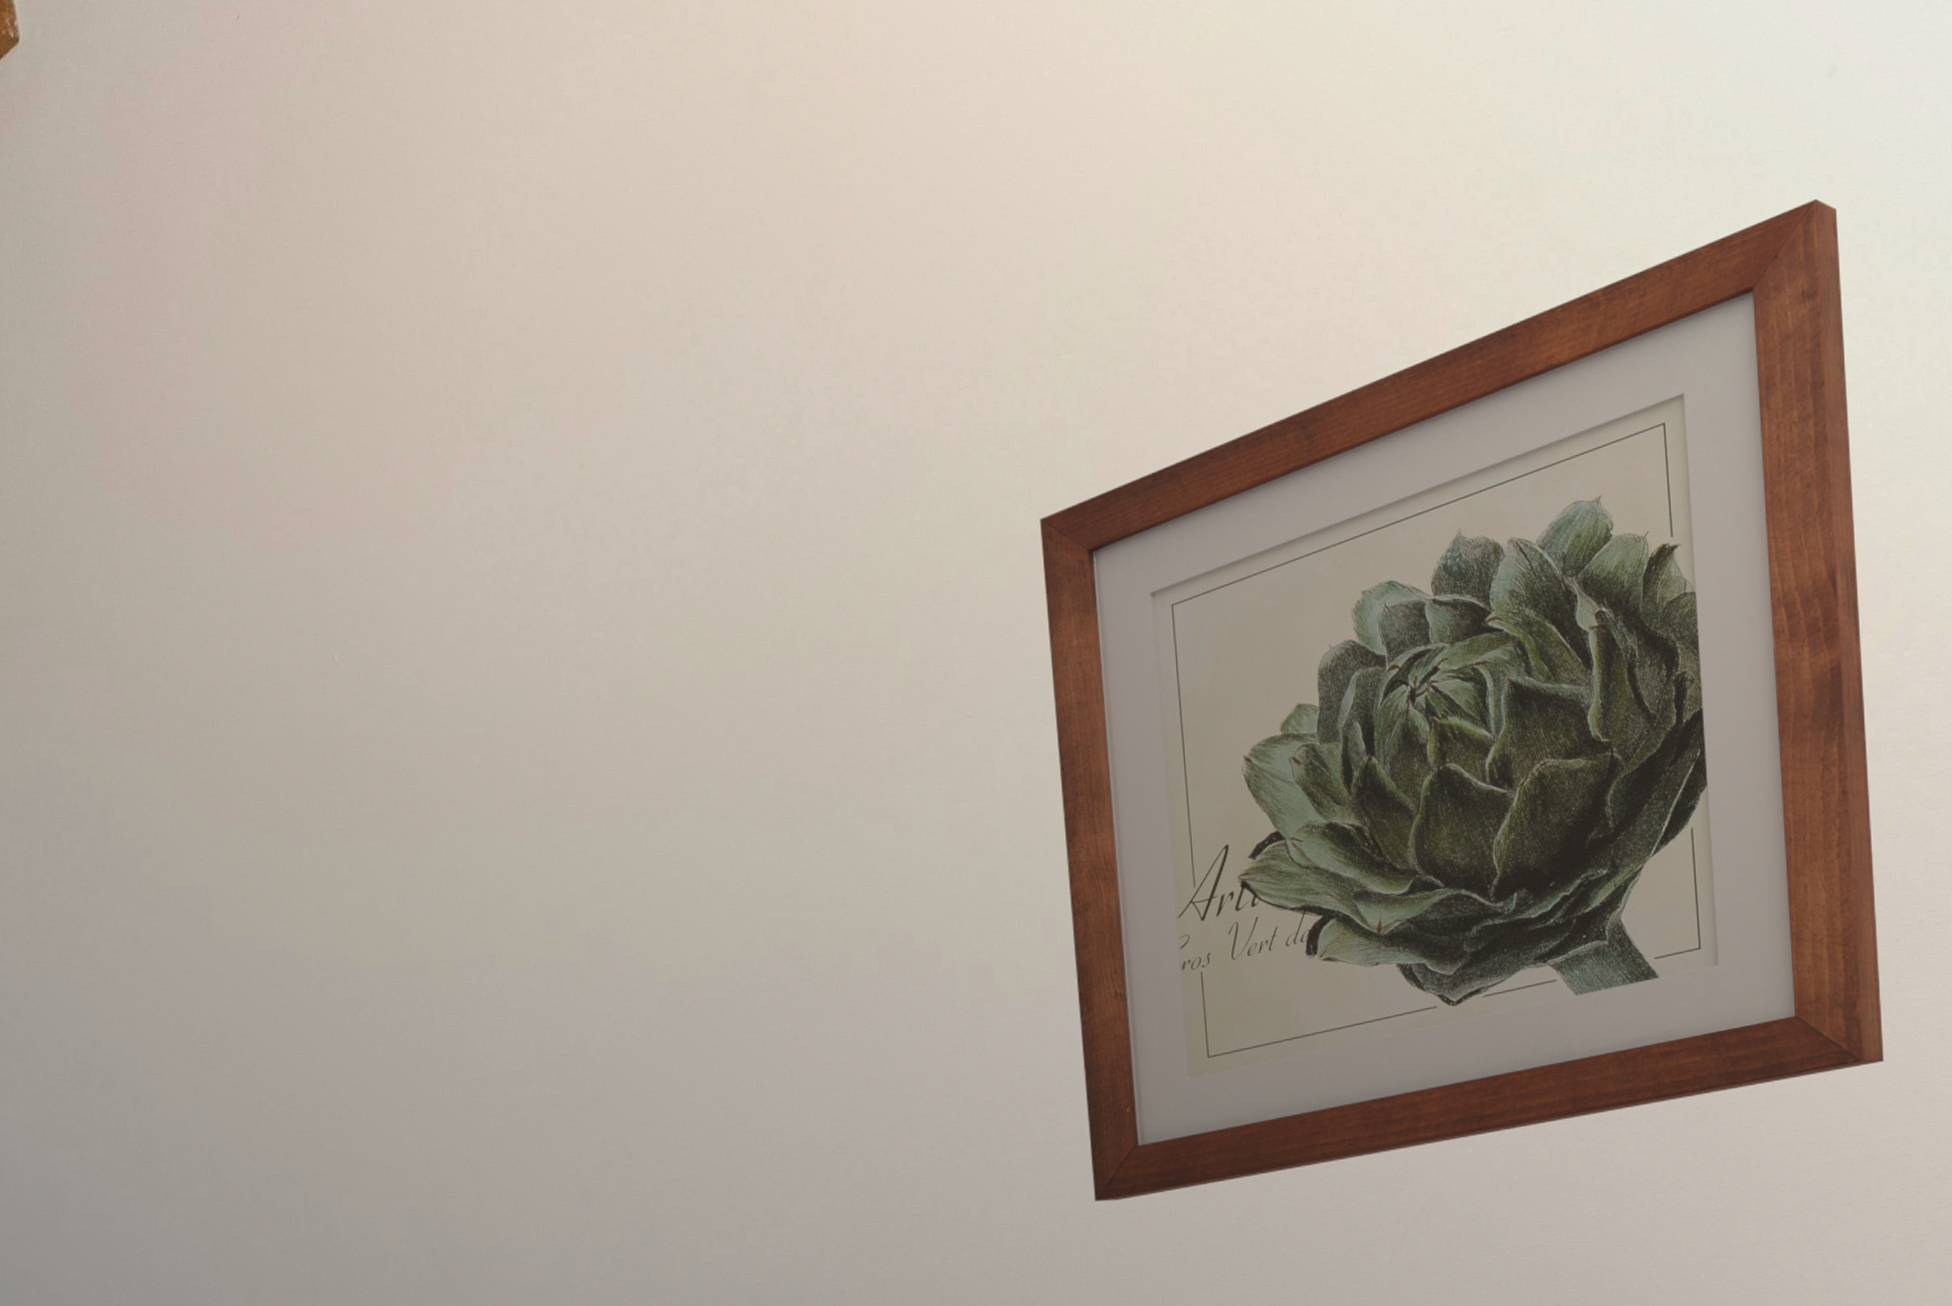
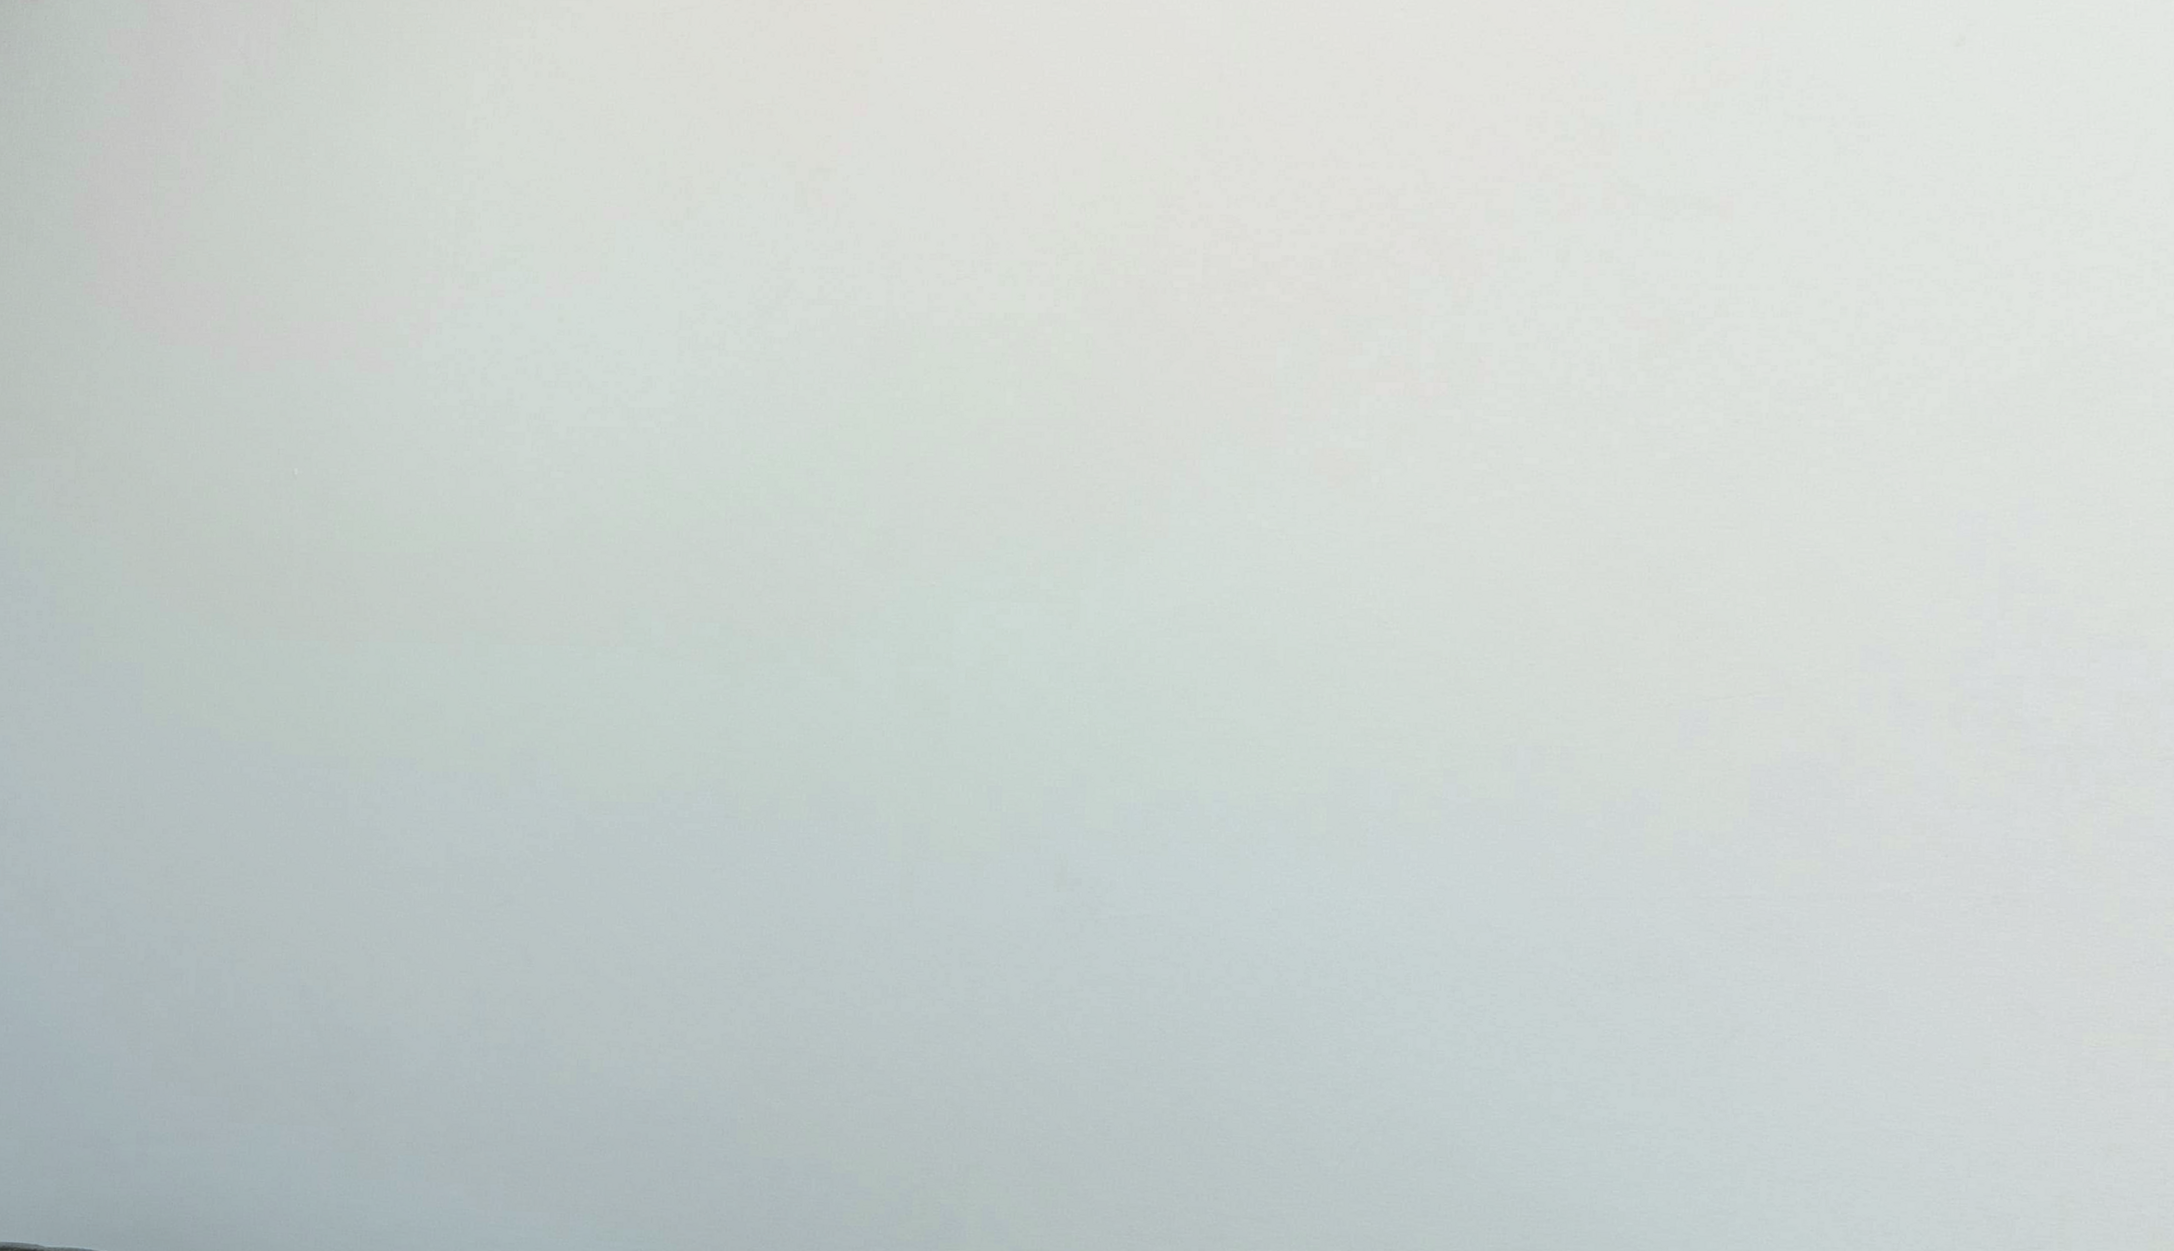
wall art: present [1040,198,1884,1202] -> none [1013,163,1954,1069]

